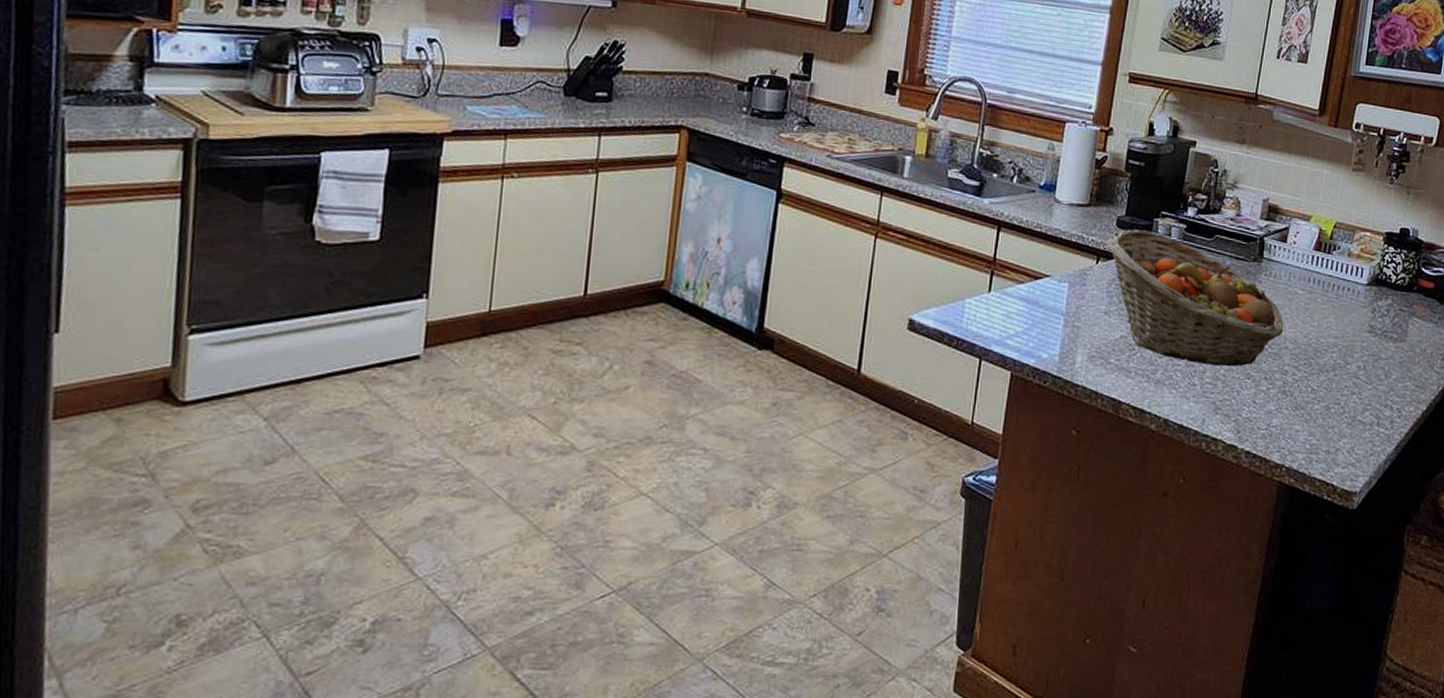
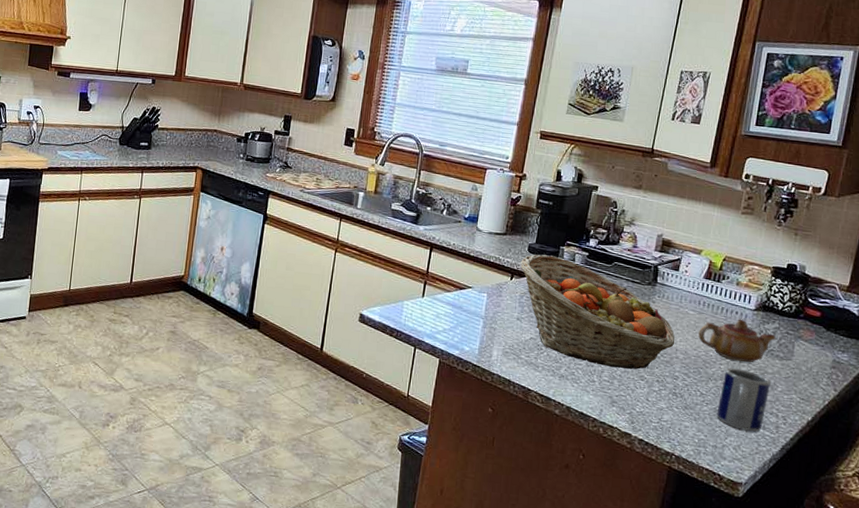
teapot: none [1309,296,1389,348] -> present [698,319,776,363]
mug: none [1329,356,1385,430] -> present [716,368,771,432]

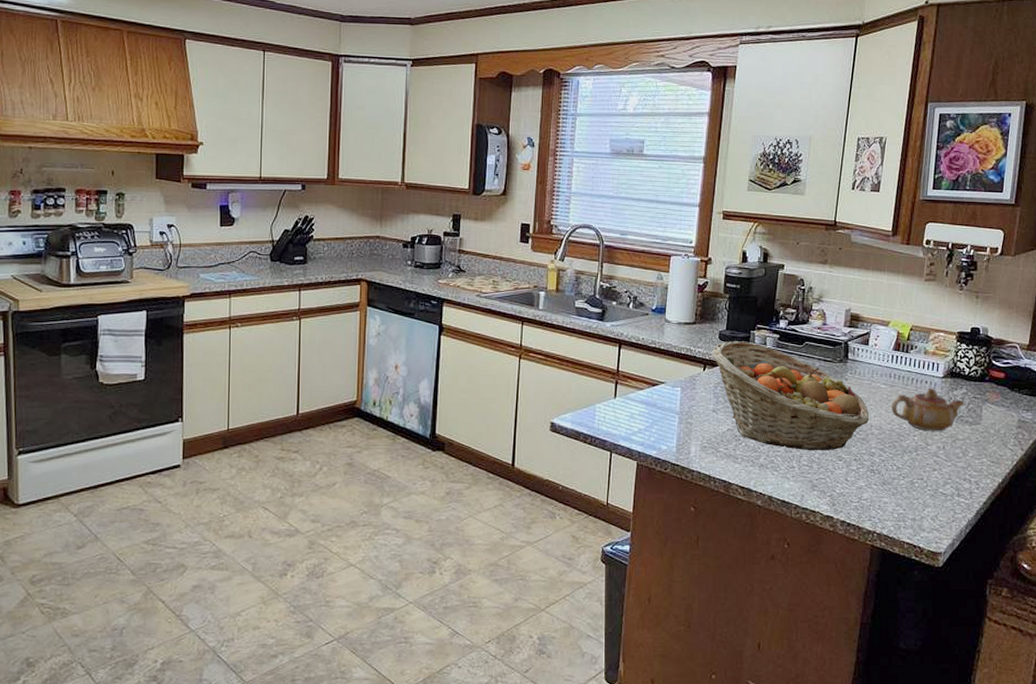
mug: present [716,368,771,432] -> none [913,438,962,501]

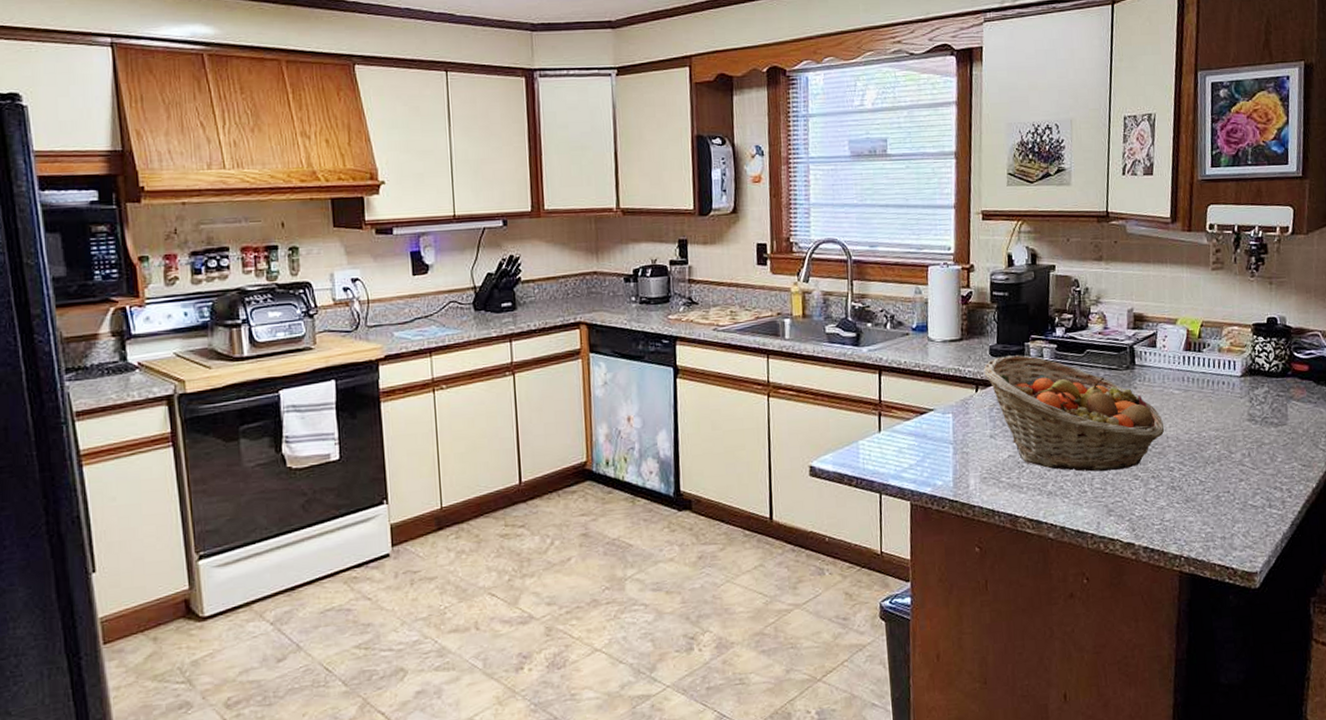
teapot: present [891,388,964,432] -> none [1187,389,1267,437]

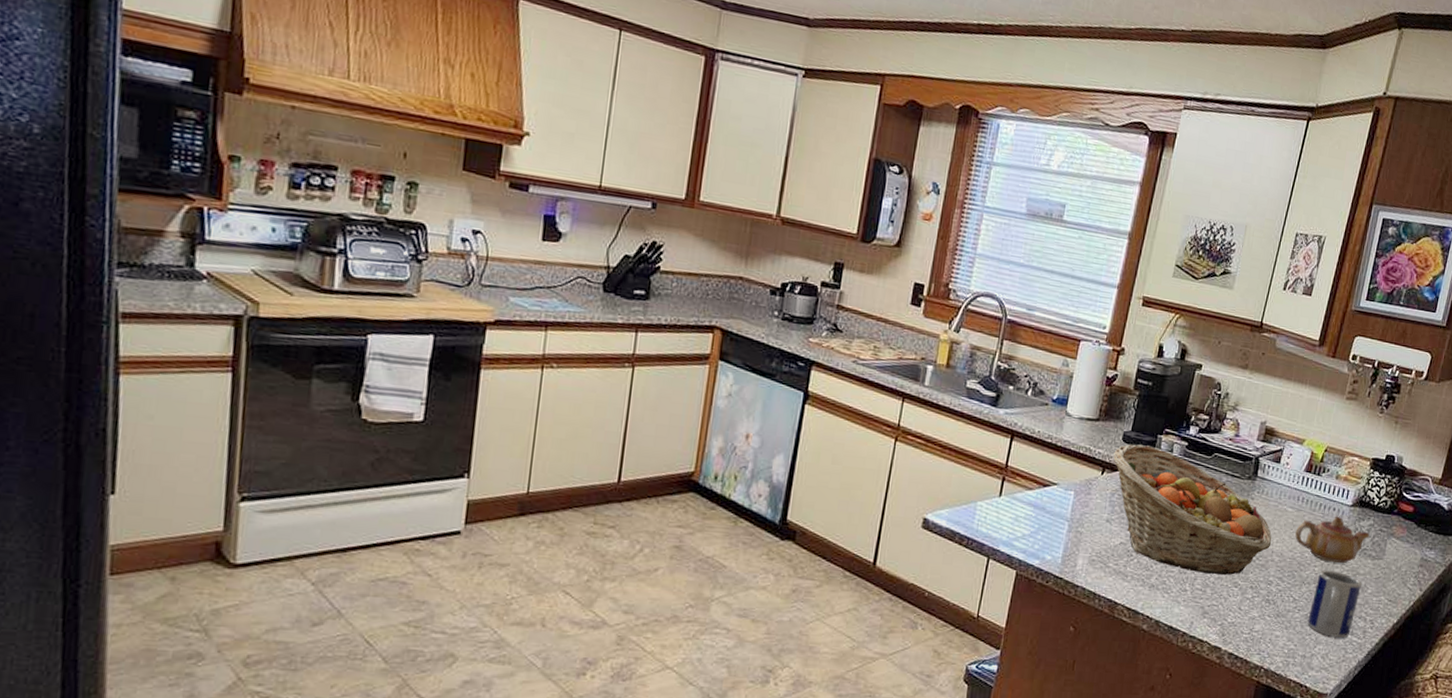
teapot: none [1187,389,1267,437] -> present [1295,516,1370,564]
mug: none [1219,445,1270,513] -> present [1307,570,1362,639]

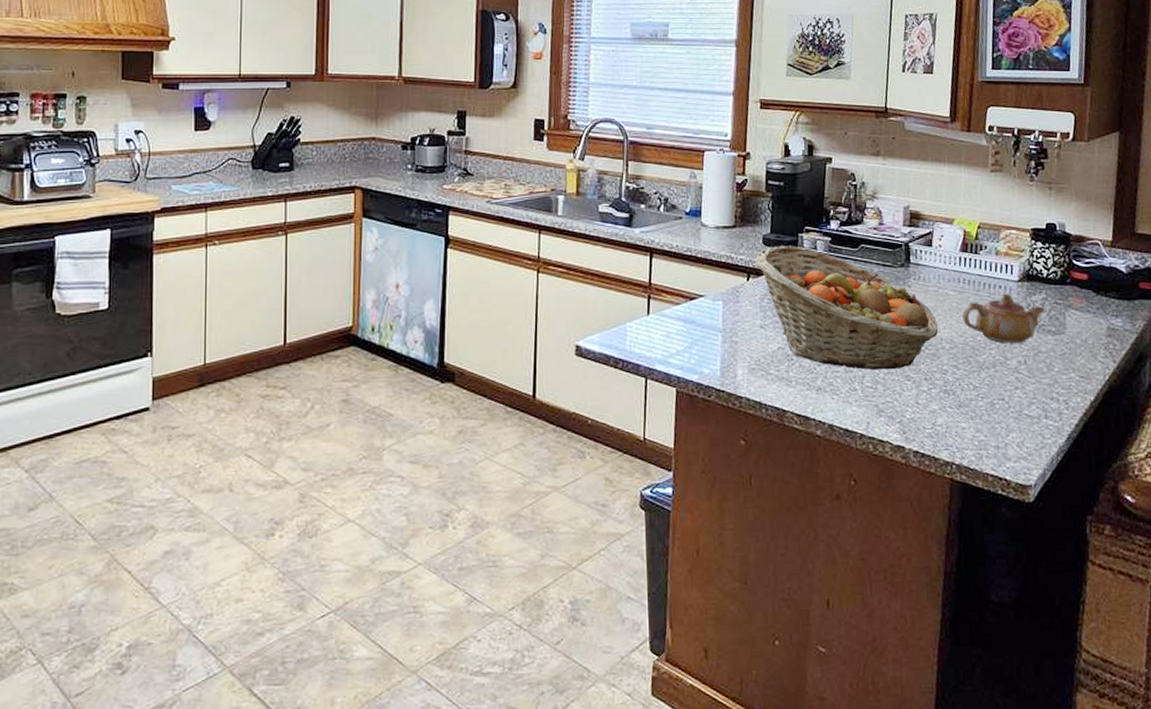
mug: present [1307,570,1362,639] -> none [994,352,1047,424]

